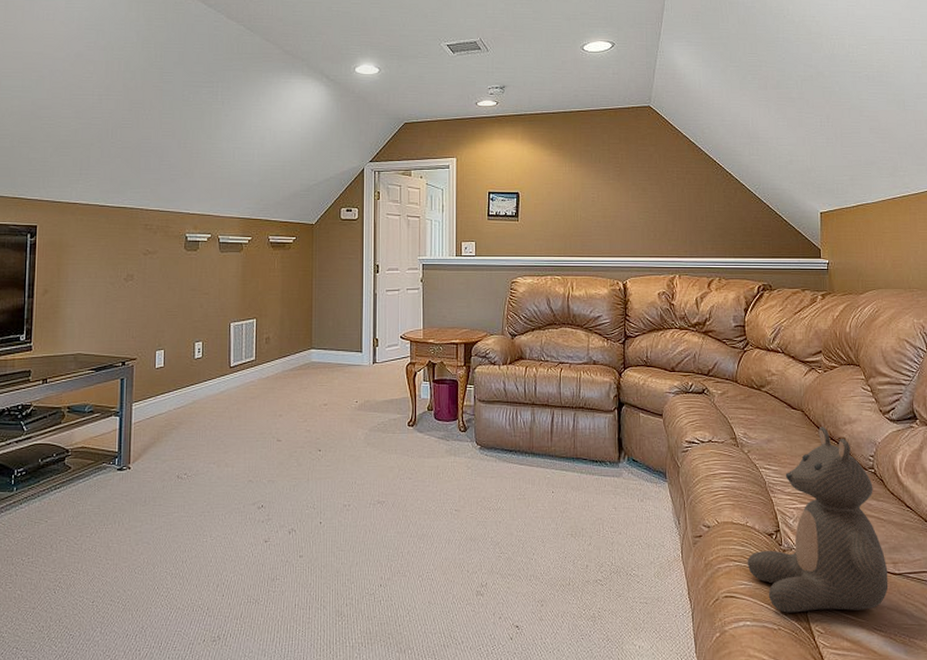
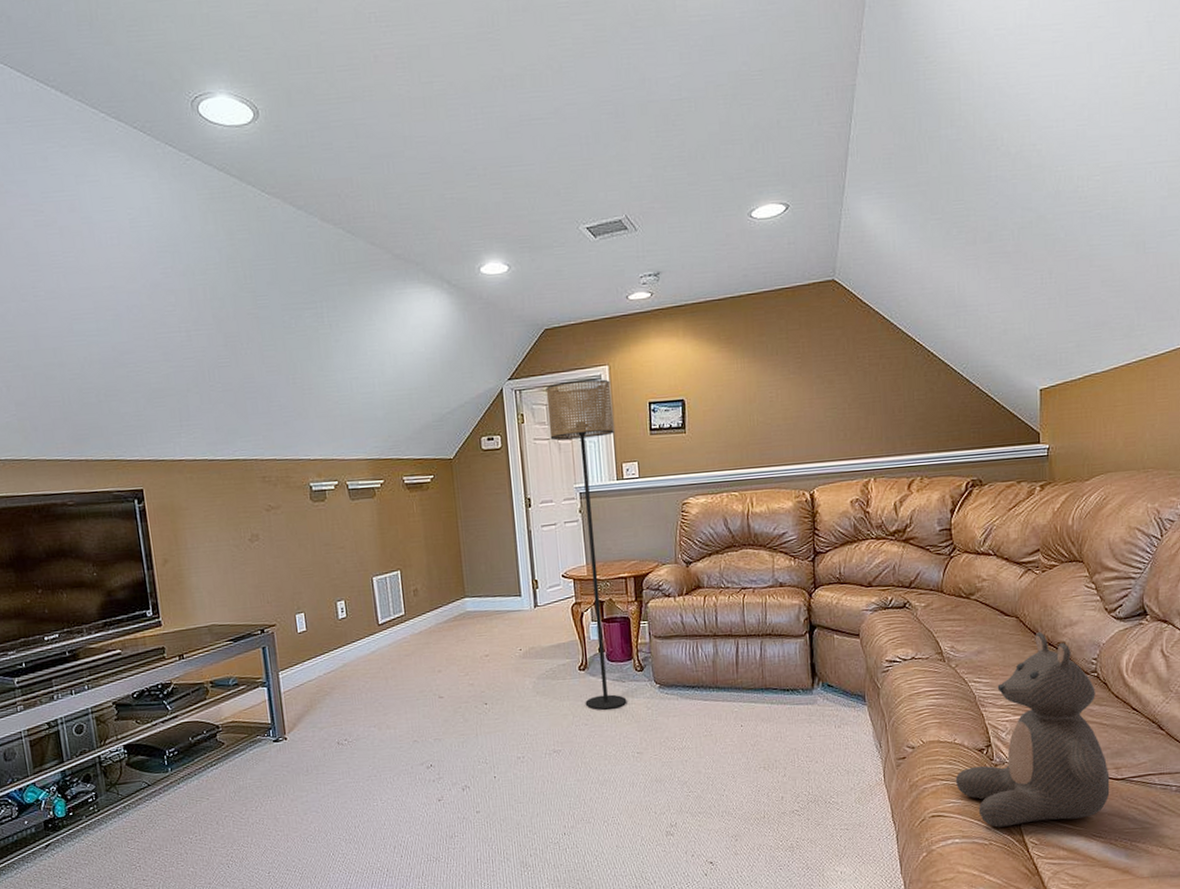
floor lamp: none [401,167,457,465] -> present [546,378,627,710]

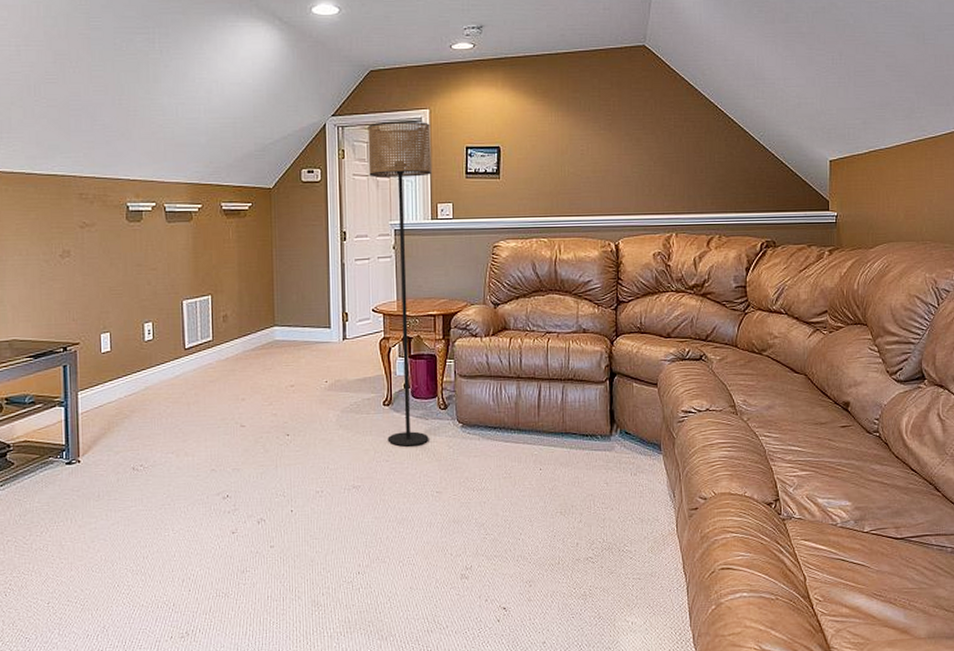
teddy bear: present [955,632,1110,828] -> none [744,390,890,583]

